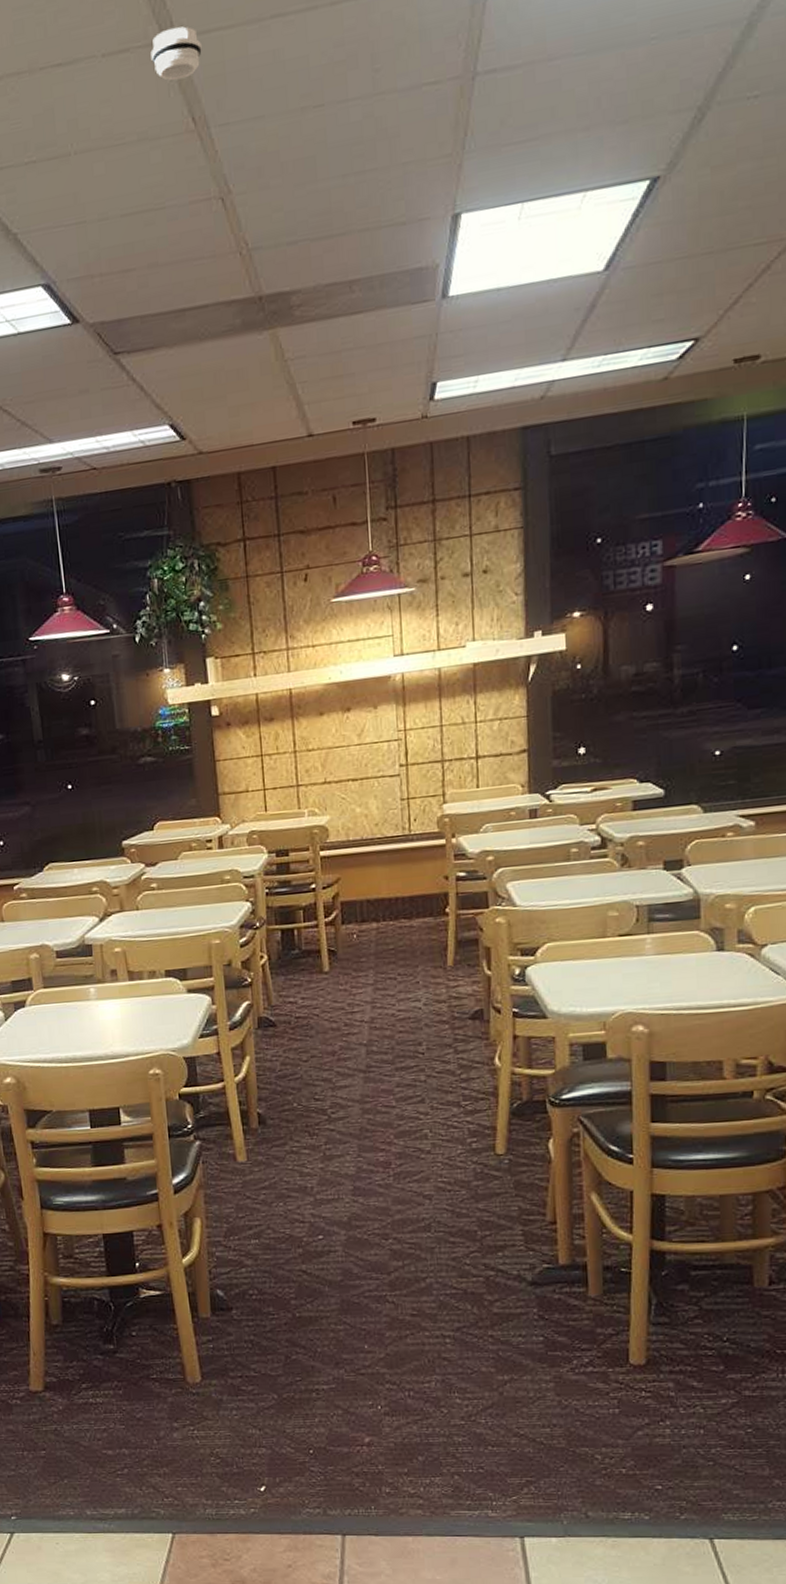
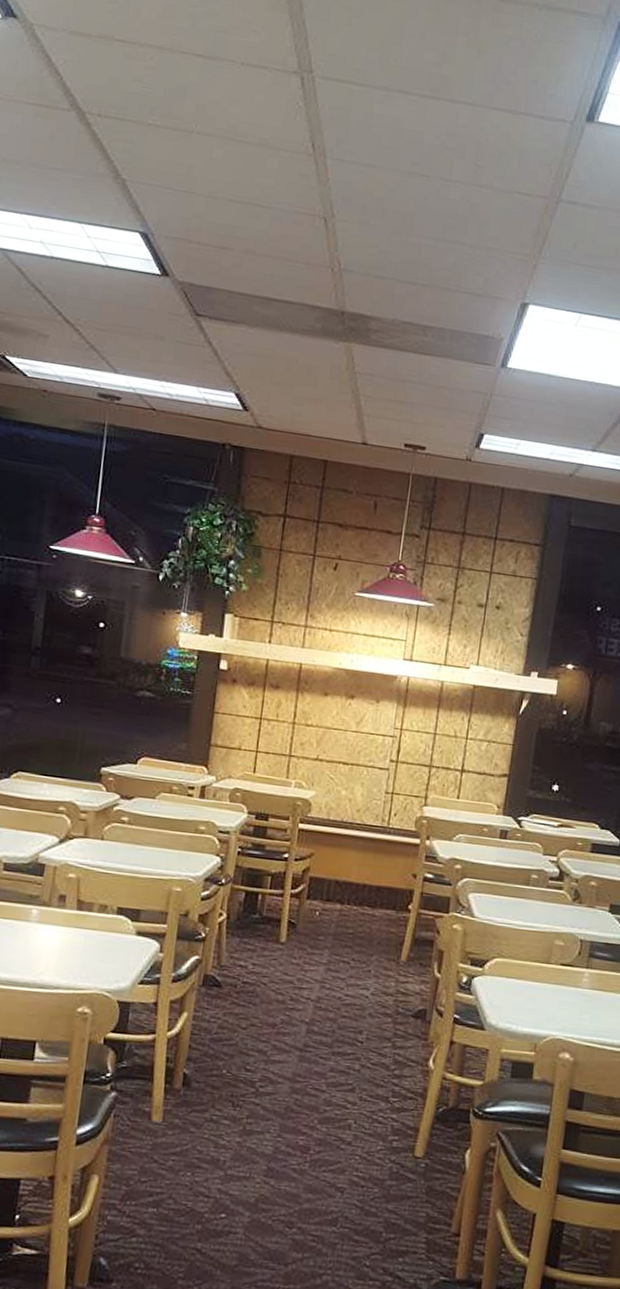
smoke detector: present [150,26,202,81] -> none [285,65,333,110]

